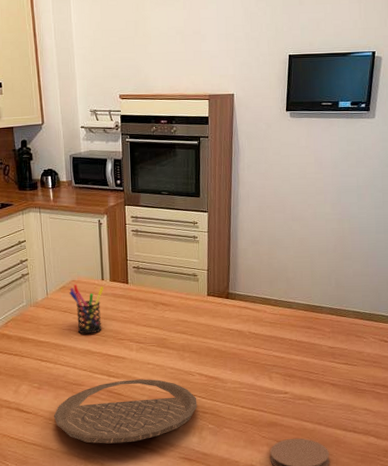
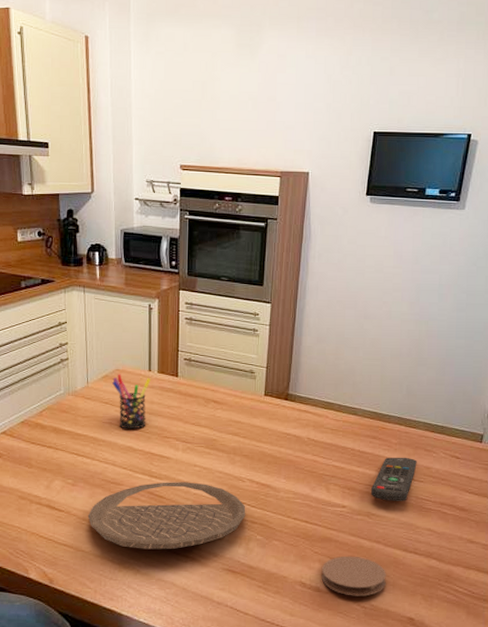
remote control: none [310,344,350,385] -> present [371,457,417,501]

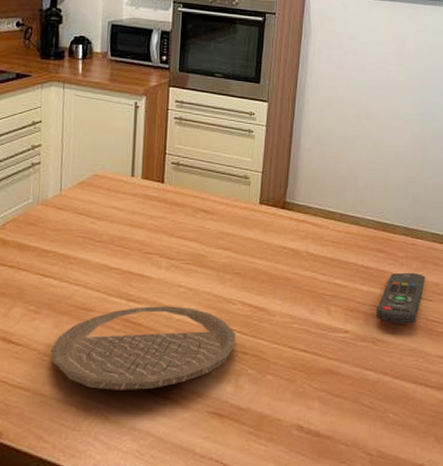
pen holder: present [112,374,151,430] -> none [89,180,133,244]
coaster: present [321,556,386,596] -> none [321,391,394,441]

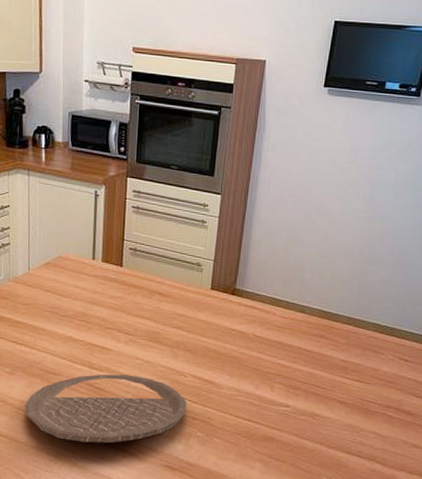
remote control: present [377,272,425,324] -> none [316,357,365,403]

